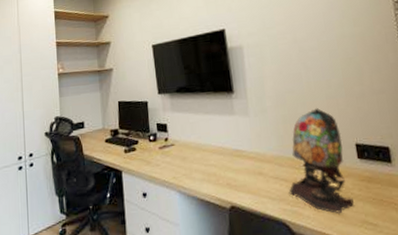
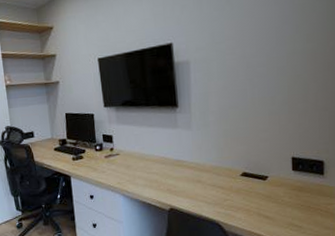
table lamp: present [288,107,355,214] -> none [224,122,284,217]

